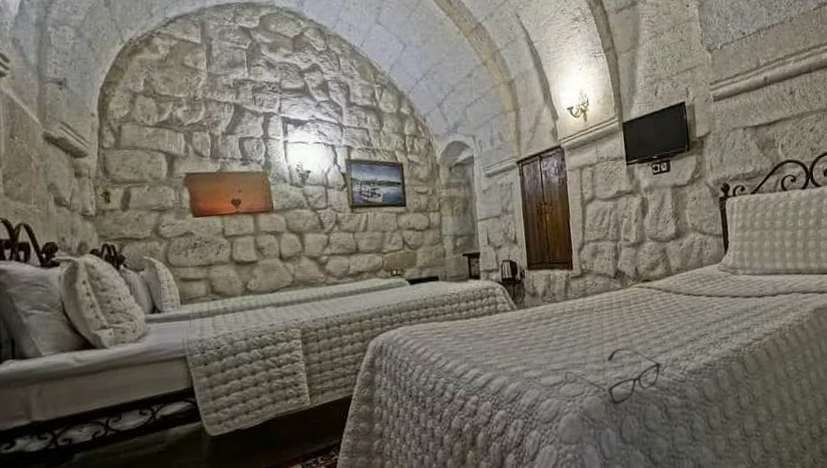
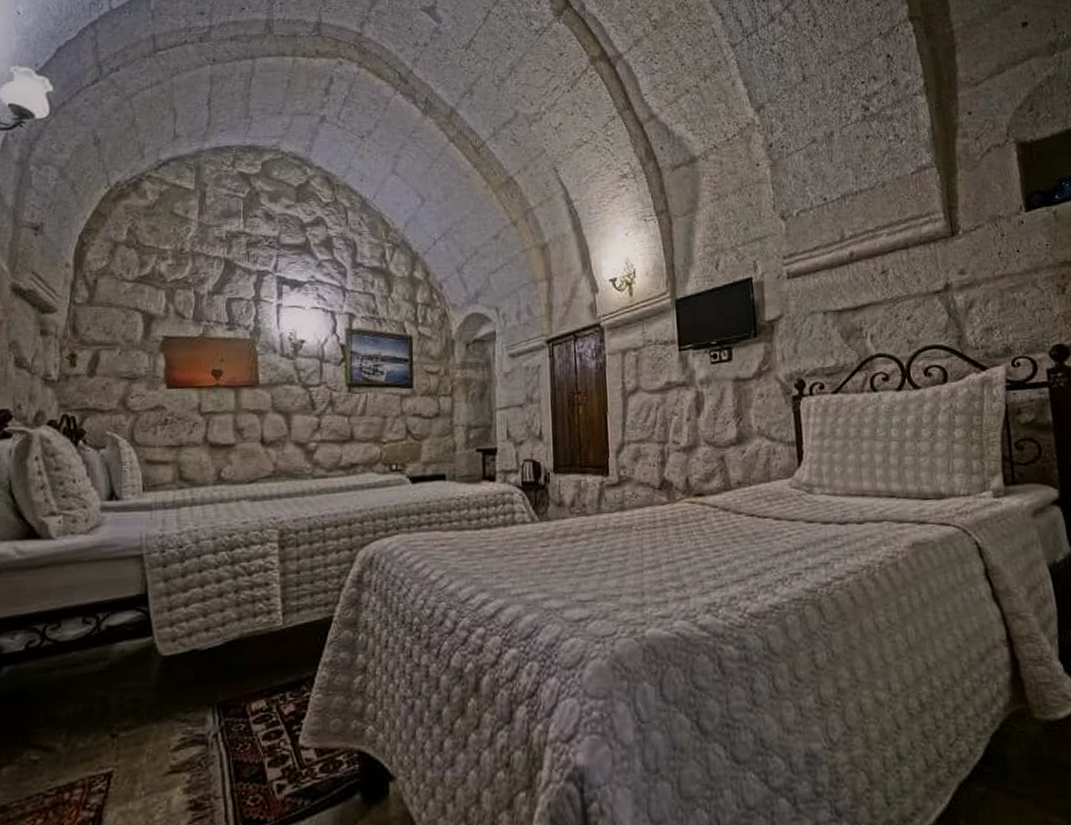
eyeglasses: present [564,348,662,404] -> none [593,578,716,650]

